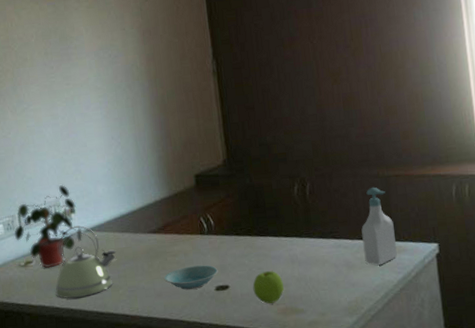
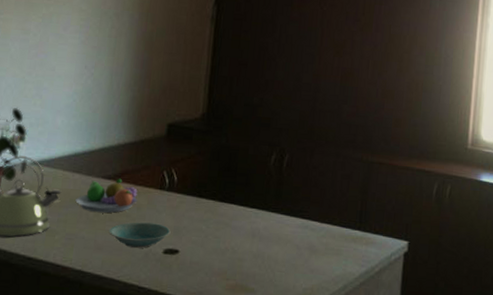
fruit bowl: none [130,230,183,265] -> present [75,178,138,213]
apple: present [252,271,284,304] -> none [204,241,239,277]
soap bottle: present [361,188,397,266] -> none [330,171,367,255]

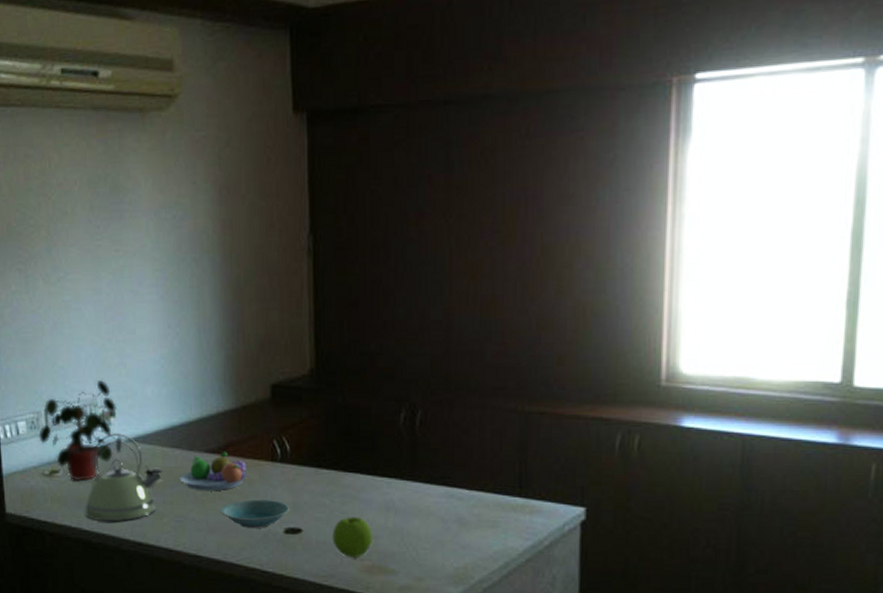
apple: none [204,241,239,277] -> present [332,517,372,557]

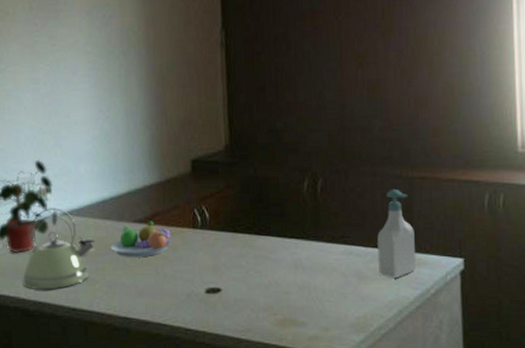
bowl: present [219,499,290,528] -> none [146,263,210,290]
apple: present [332,517,372,557] -> none [248,276,283,312]
soap bottle: none [484,426,528,527] -> present [377,190,416,279]

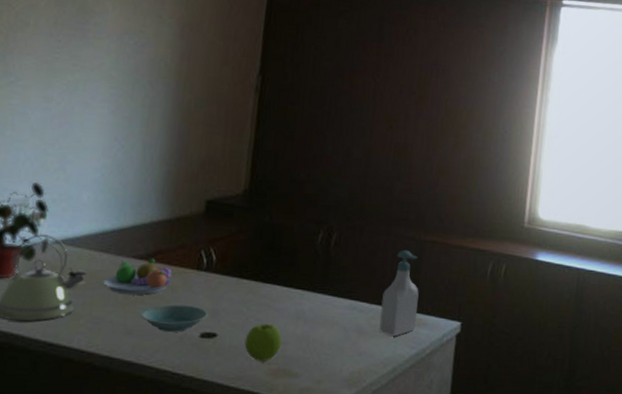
bowl: none [146,263,210,290] -> present [139,304,209,332]
apple: none [248,276,283,312] -> present [244,324,282,361]

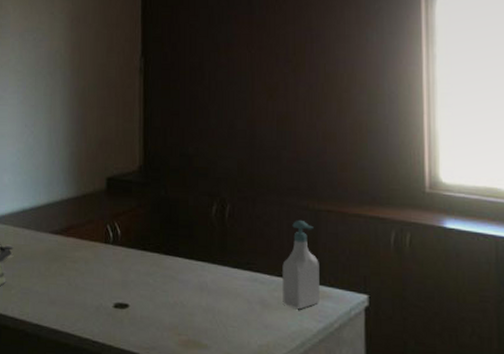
fruit bowl: present [103,258,173,295] -> none [27,233,85,268]
bowl: present [139,304,209,332] -> none [59,276,119,302]
apple: present [244,324,282,361] -> none [154,295,188,332]

